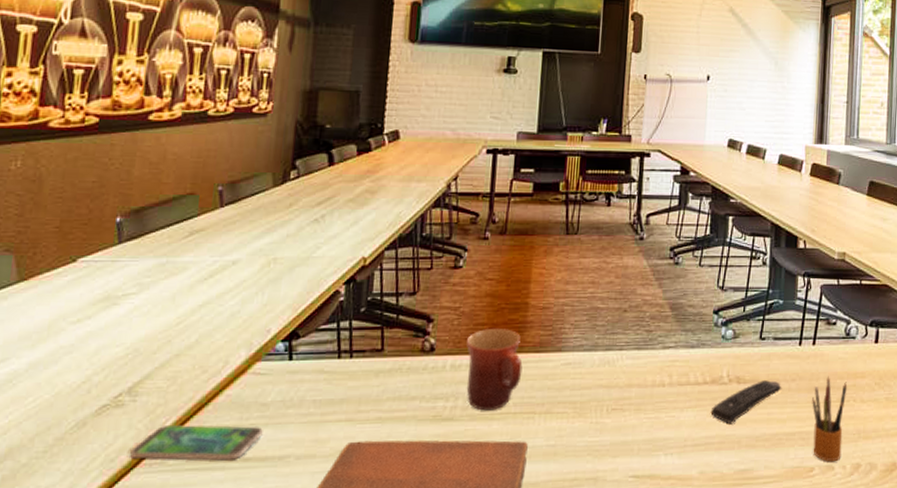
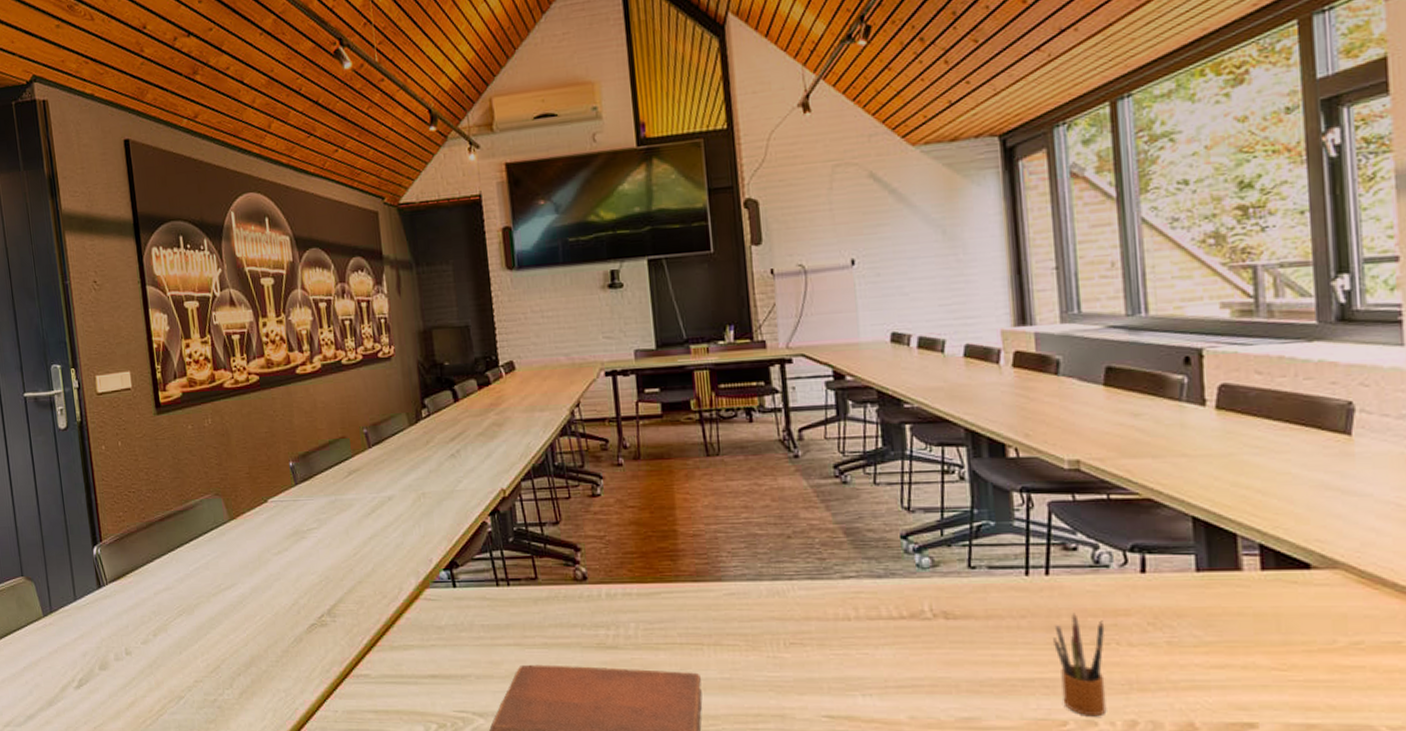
smartphone: present [130,425,263,461] -> none [340,644,443,676]
mug: present [466,329,523,411] -> none [617,557,682,640]
remote control: present [710,380,782,425] -> none [914,616,1008,666]

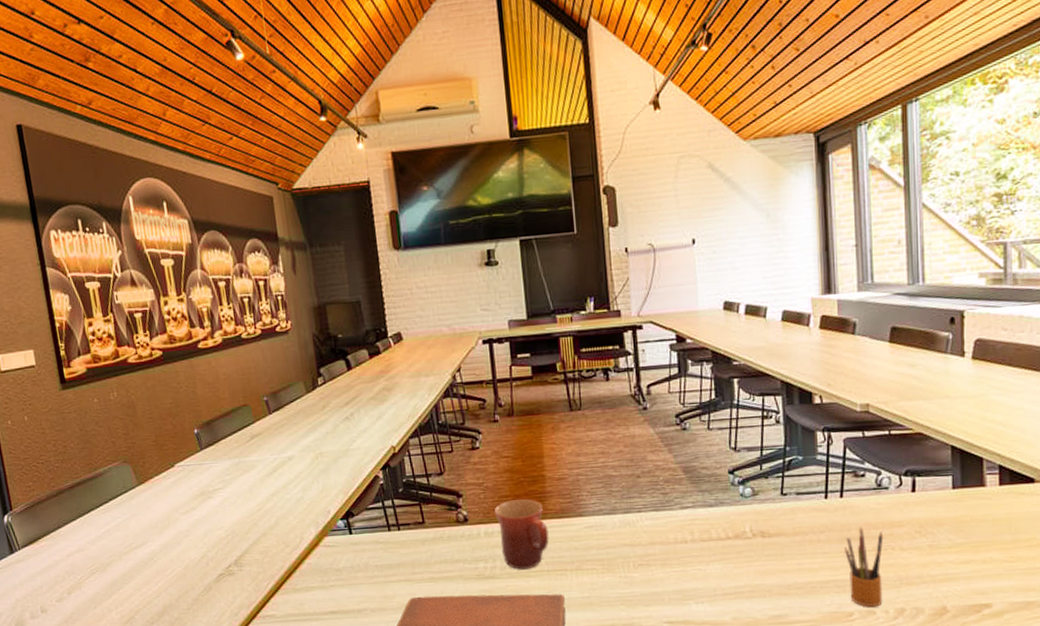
mug: none [617,557,682,640] -> present [494,499,549,570]

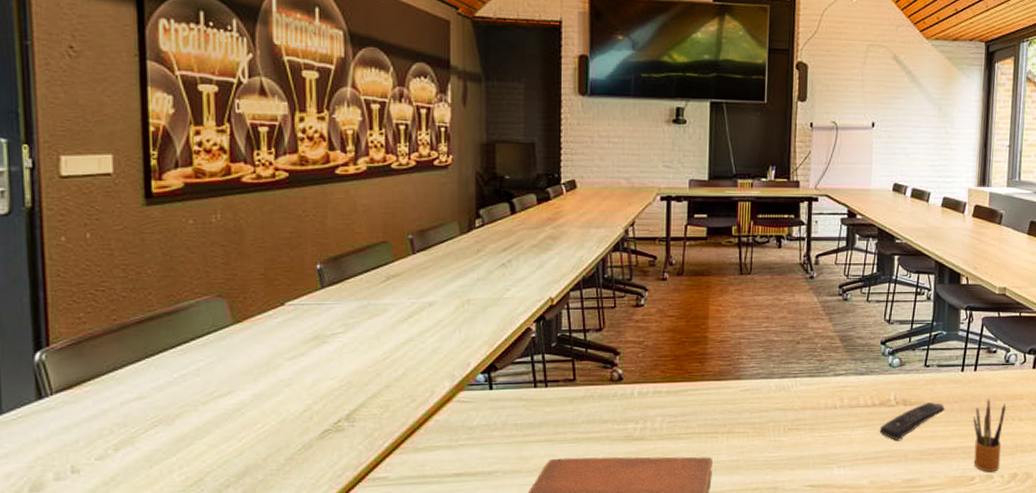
mug: present [494,499,549,570] -> none [651,360,705,432]
remote control: none [737,533,811,575] -> present [879,402,946,441]

